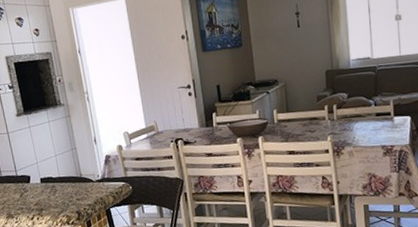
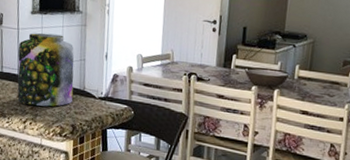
jar: none [11,130,72,202] -> present [17,33,74,107]

